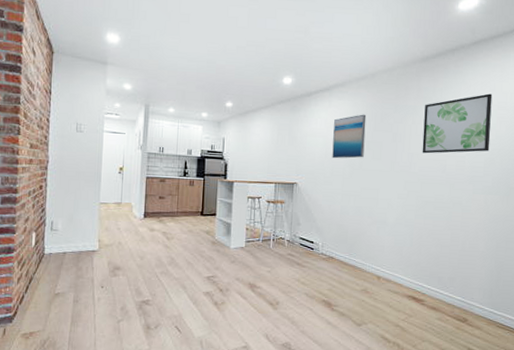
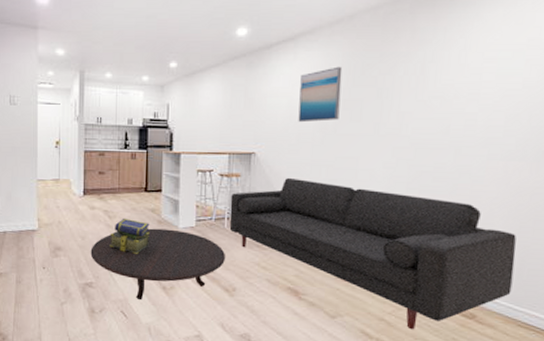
table: none [148,248,271,315] -> present [90,228,226,300]
stack of books: none [166,239,204,272] -> present [109,218,150,254]
sofa: none [274,204,495,333] -> present [229,177,516,330]
wall art: present [422,93,493,154] -> none [416,29,520,112]

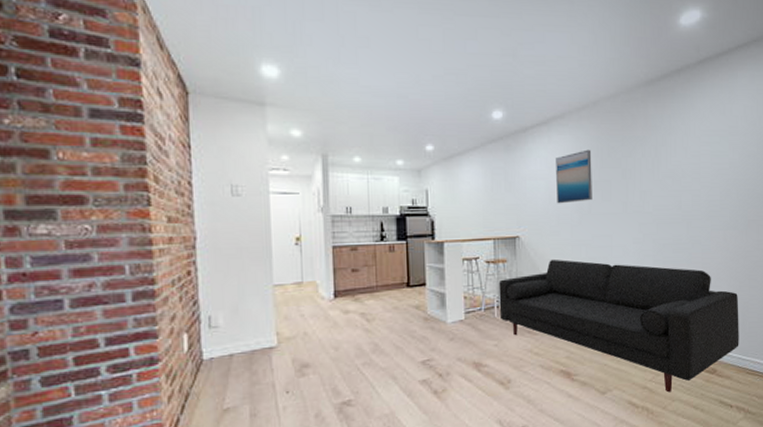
table: present [90,228,226,300] -> none [346,325,499,410]
stack of books: present [109,218,150,254] -> none [369,319,416,359]

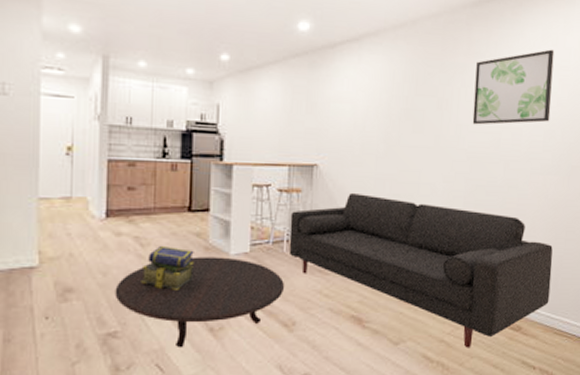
table: none [346,325,499,410] -> present [115,256,285,347]
stack of books: none [369,319,416,359] -> present [141,245,194,290]
wall art: present [556,149,592,204] -> none [362,73,406,132]
wall art: none [654,118,724,190] -> present [472,49,555,125]

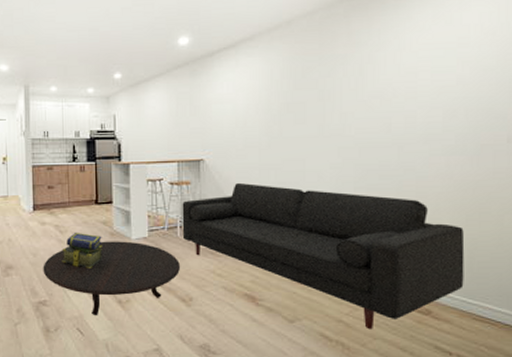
wall art: present [472,49,555,125] -> none [358,28,450,112]

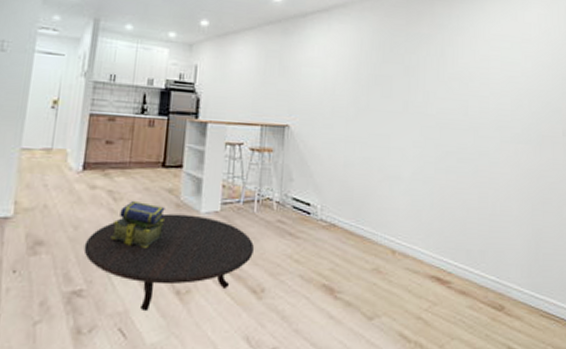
sofa: present [182,182,465,330] -> none [259,154,532,328]

